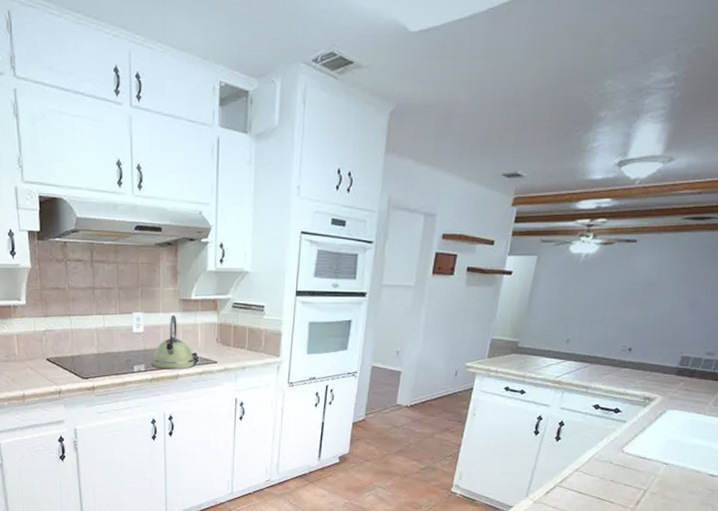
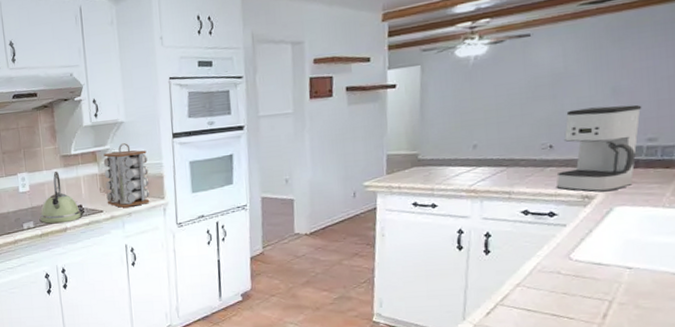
spice rack: none [222,293,268,361] -> present [103,142,150,208]
coffee maker: none [625,318,710,396] -> present [556,104,642,192]

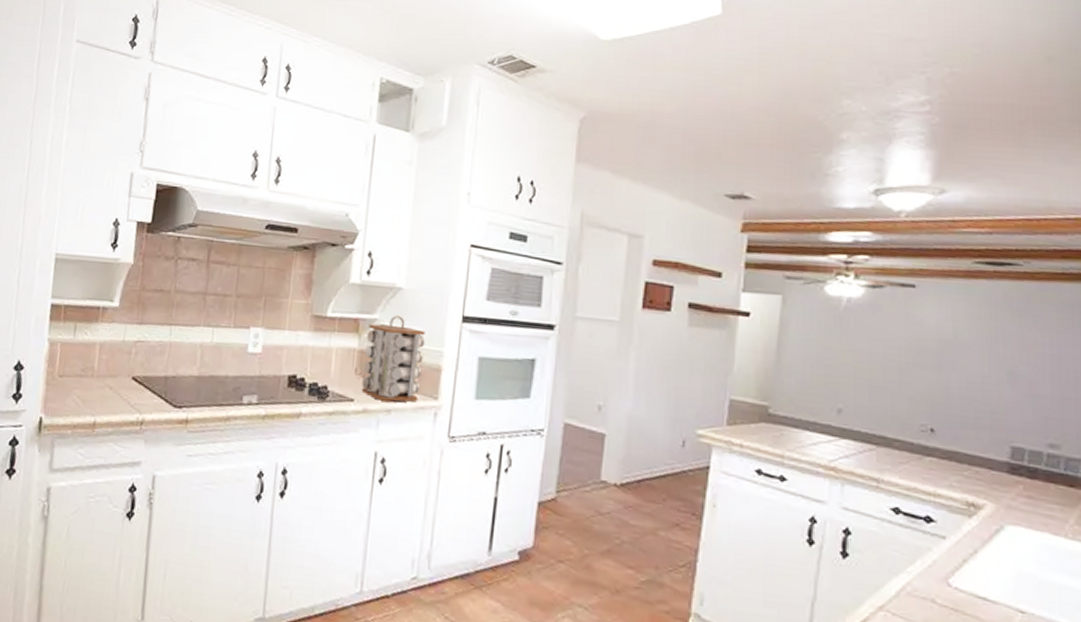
kettle: present [39,171,82,224] -> none [266,333,325,407]
coffee maker: present [556,104,642,192] -> none [935,388,1043,504]

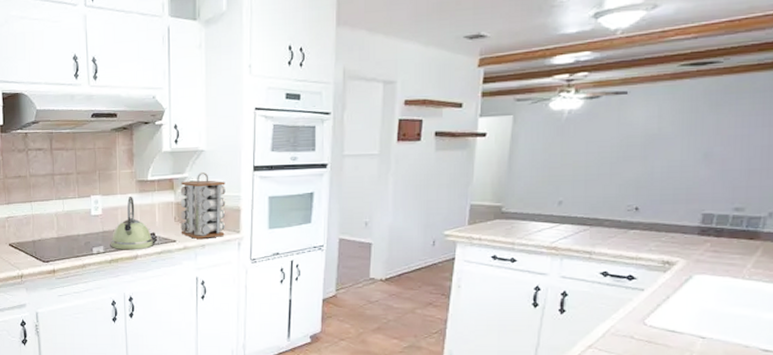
kettle: none [266,333,325,407] -> present [110,196,154,250]

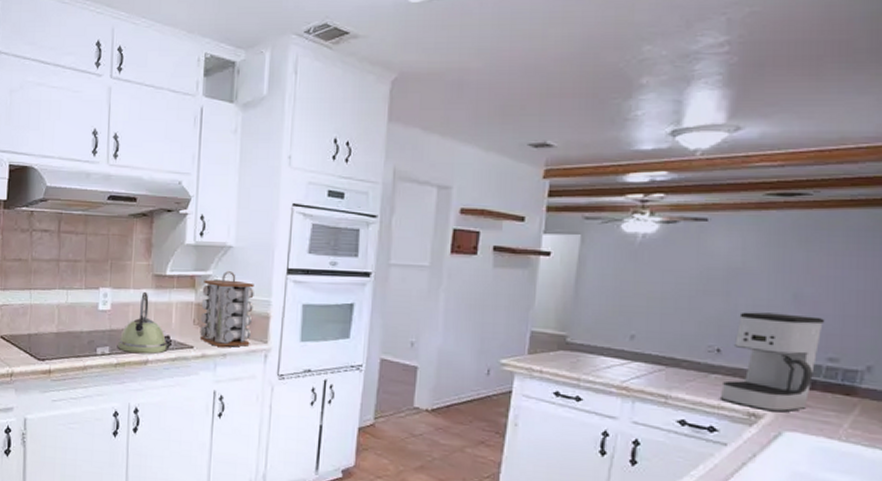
coffee maker: none [637,172,733,259] -> present [719,312,825,413]

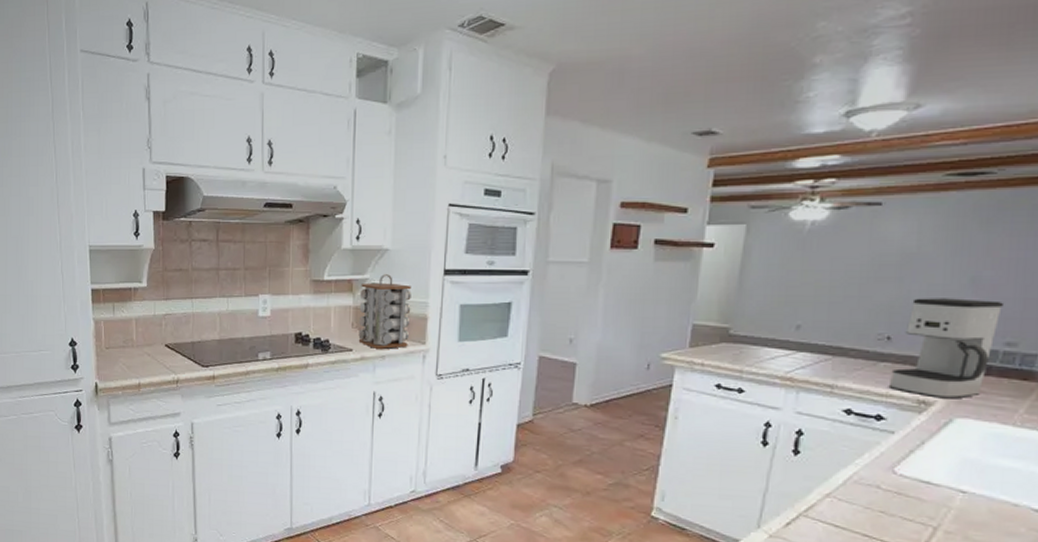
kettle: present [117,291,168,355] -> none [278,297,328,359]

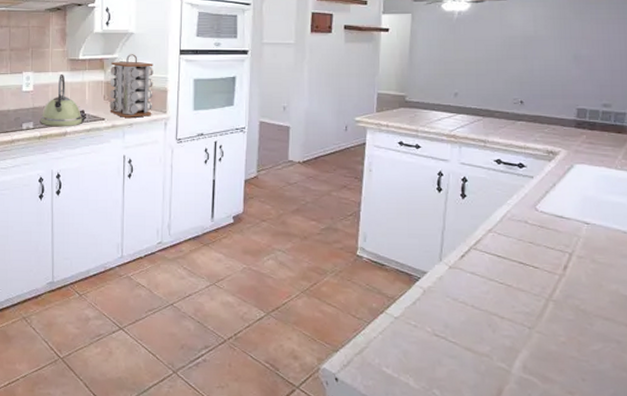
kettle: none [278,297,328,359] -> present [39,73,84,127]
coffee maker: present [888,298,1005,399] -> none [525,70,599,149]

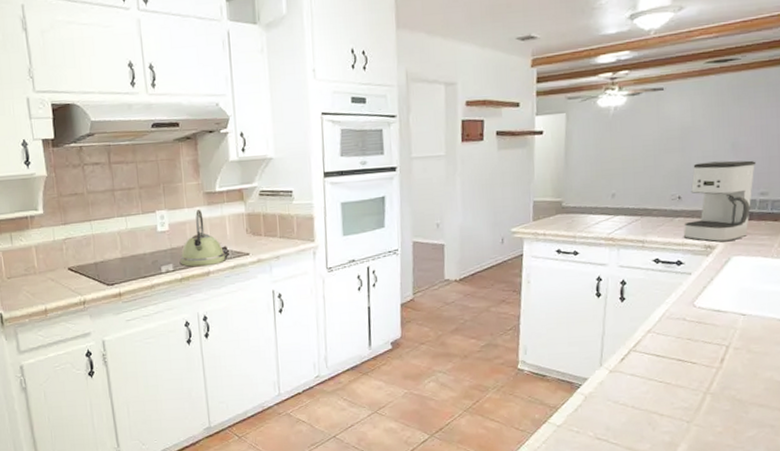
spice rack: present [109,53,153,118] -> none [250,180,299,250]
coffee maker: none [525,70,599,149] -> present [683,160,756,243]

